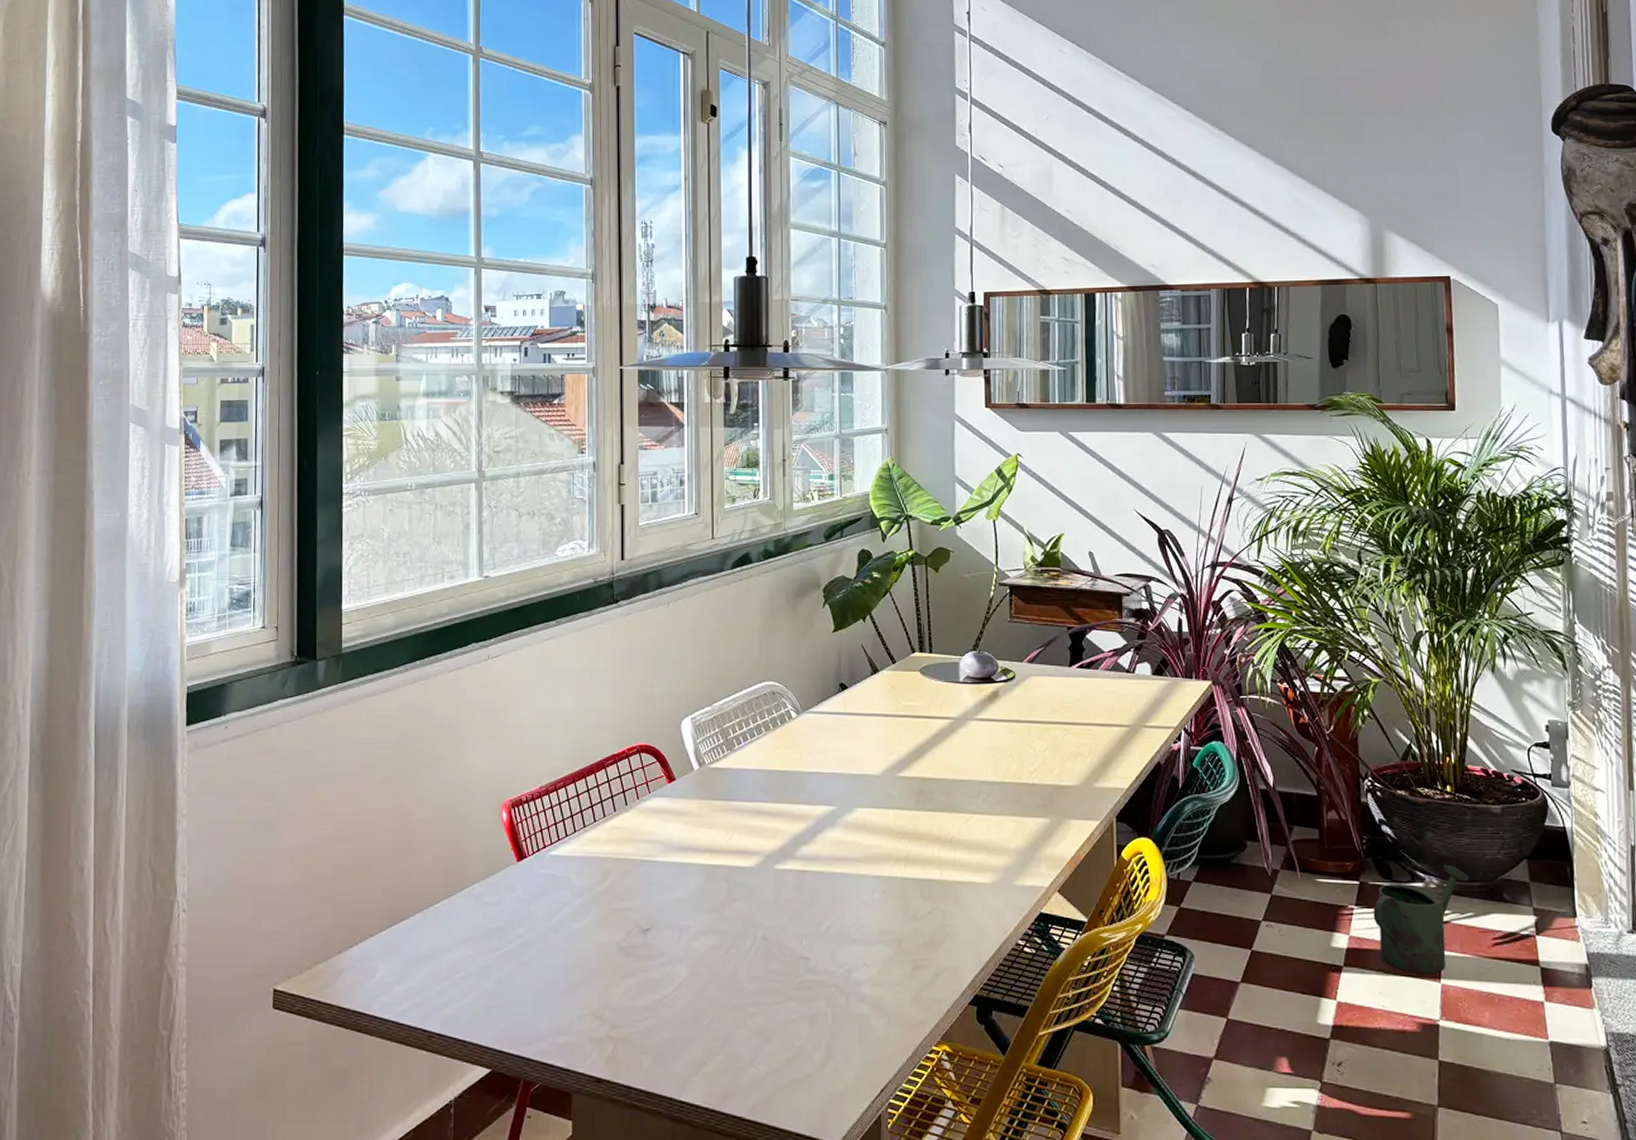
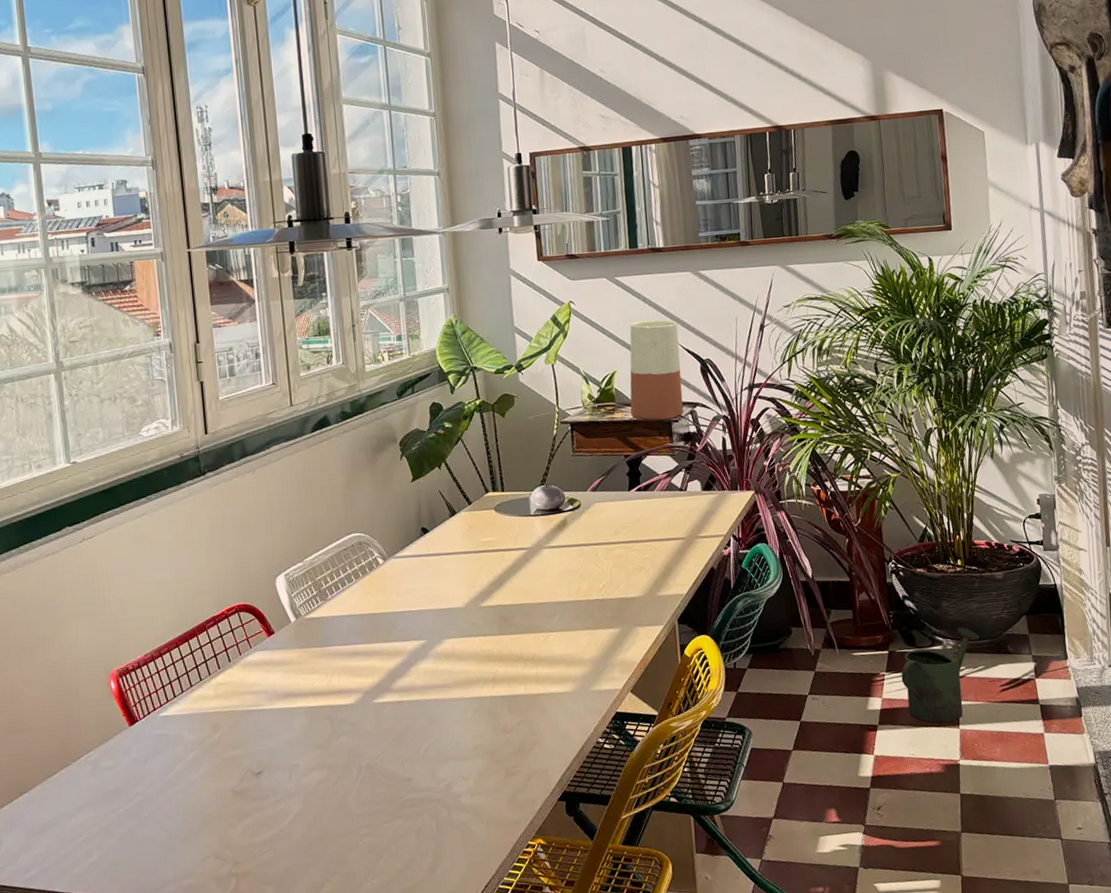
vase: none [1076,481,1137,594] -> present [630,320,684,422]

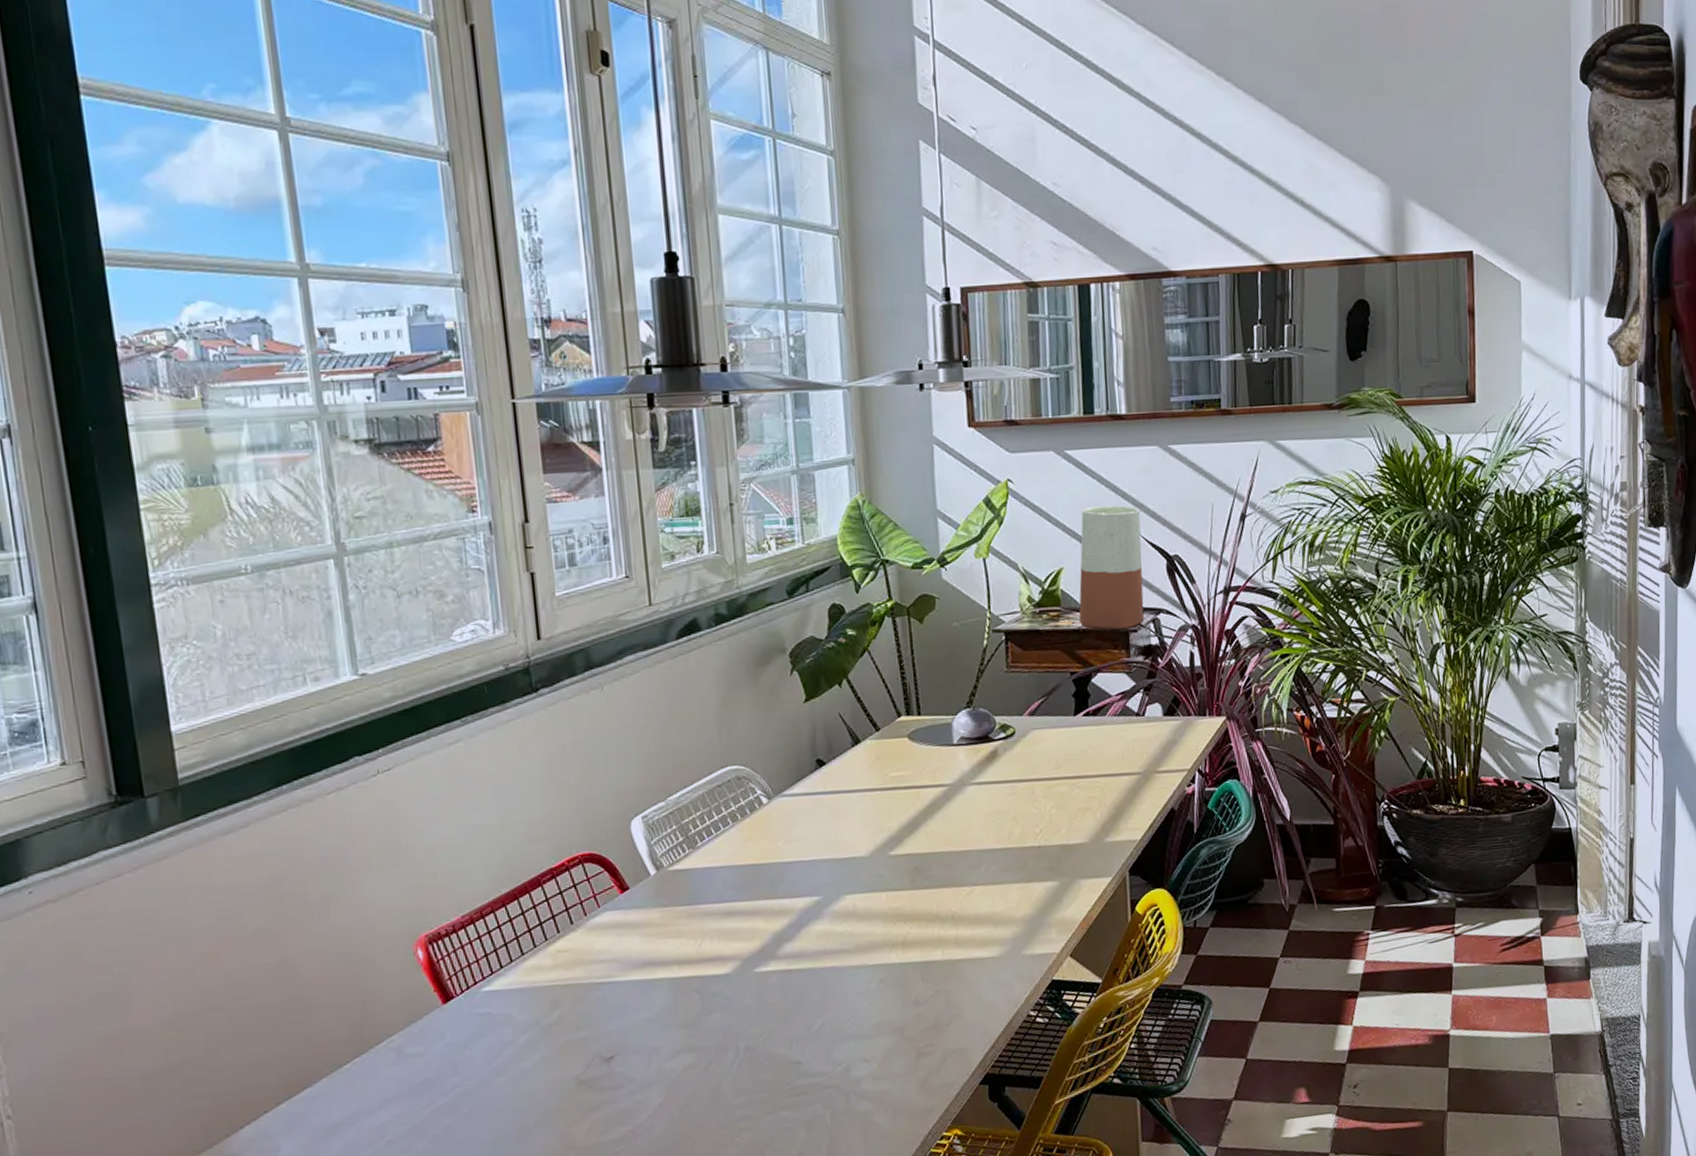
watering can: present [901,627,980,723] -> none [1388,878,1480,988]

